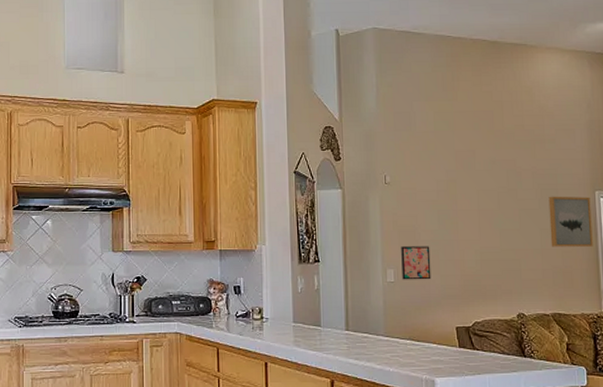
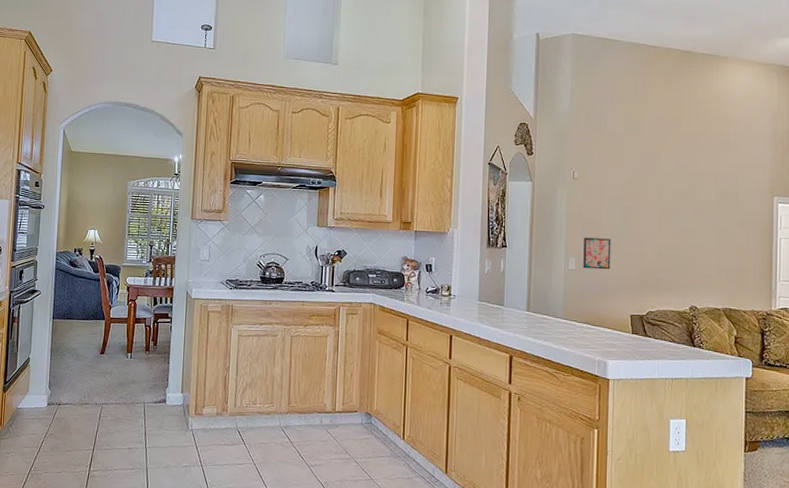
wall art: present [548,196,593,247] -> none [727,199,769,249]

